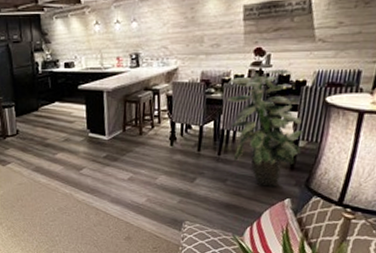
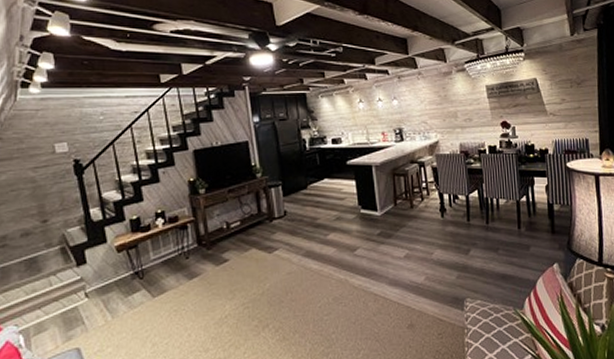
indoor plant: present [227,69,304,187] -> none [484,140,557,253]

